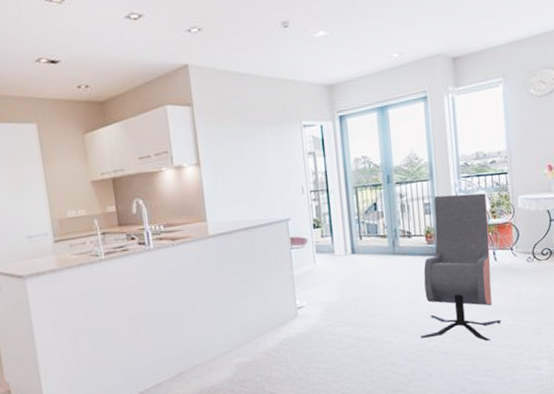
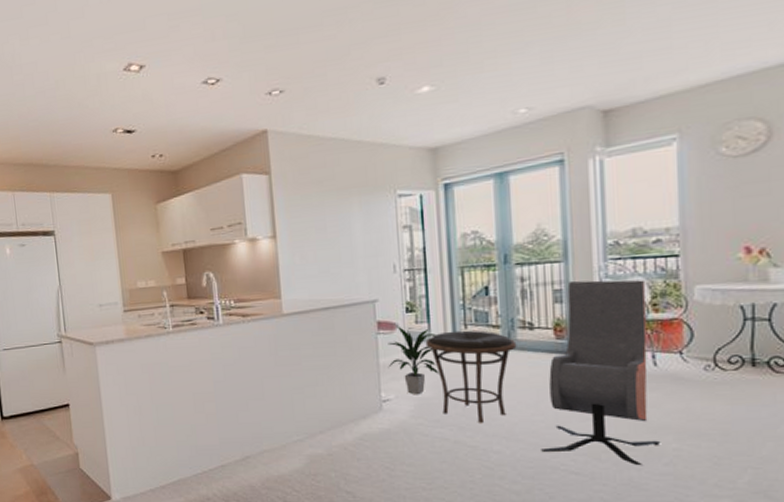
indoor plant: none [300,240,343,300] -> present [388,326,440,395]
side table: none [330,240,400,319] -> present [425,330,517,423]

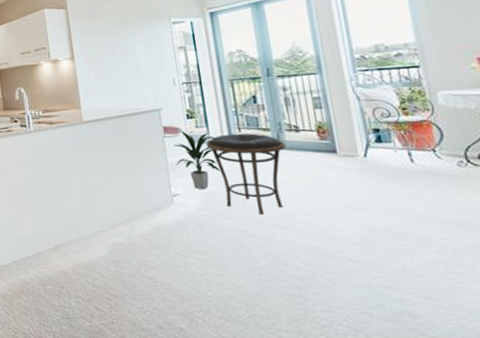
armchair: present [541,280,661,466] -> none [317,87,428,254]

